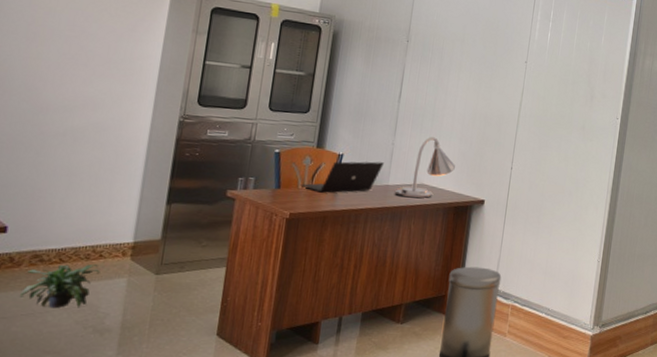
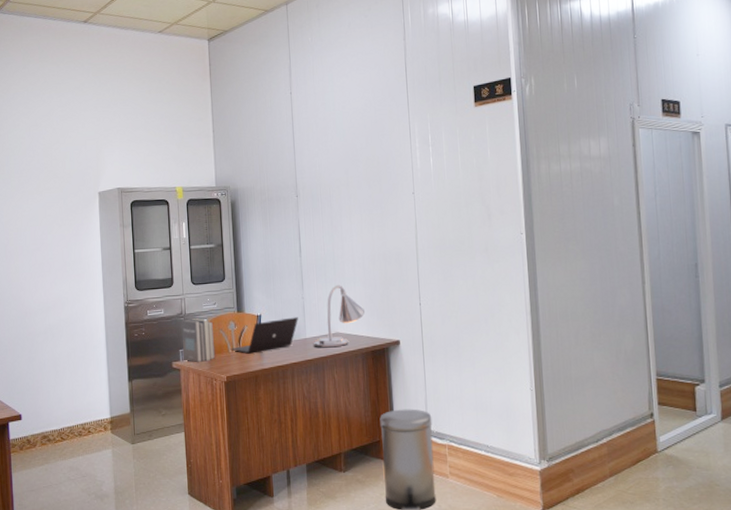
potted plant: present [20,264,100,309] -> none [40,440,91,480]
books: none [242,145,286,195] -> present [181,318,215,363]

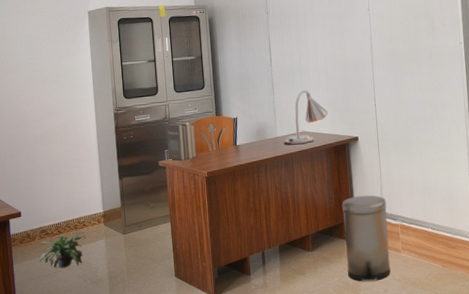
potted plant: none [40,440,91,480] -> present [39,232,86,269]
laptop: present [230,317,298,354] -> none [210,119,270,152]

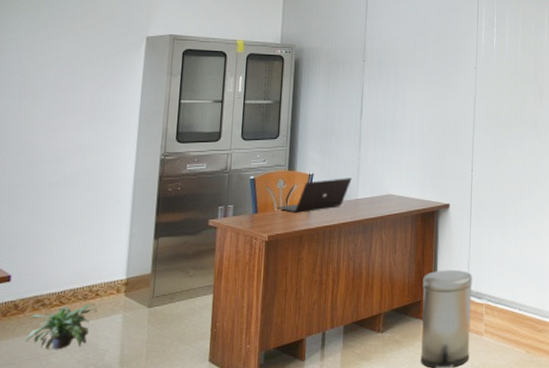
books: present [165,122,196,161] -> none [222,175,260,221]
laptop: none [210,119,270,152] -> present [276,178,352,213]
table lamp: present [283,90,328,145] -> none [364,148,419,209]

